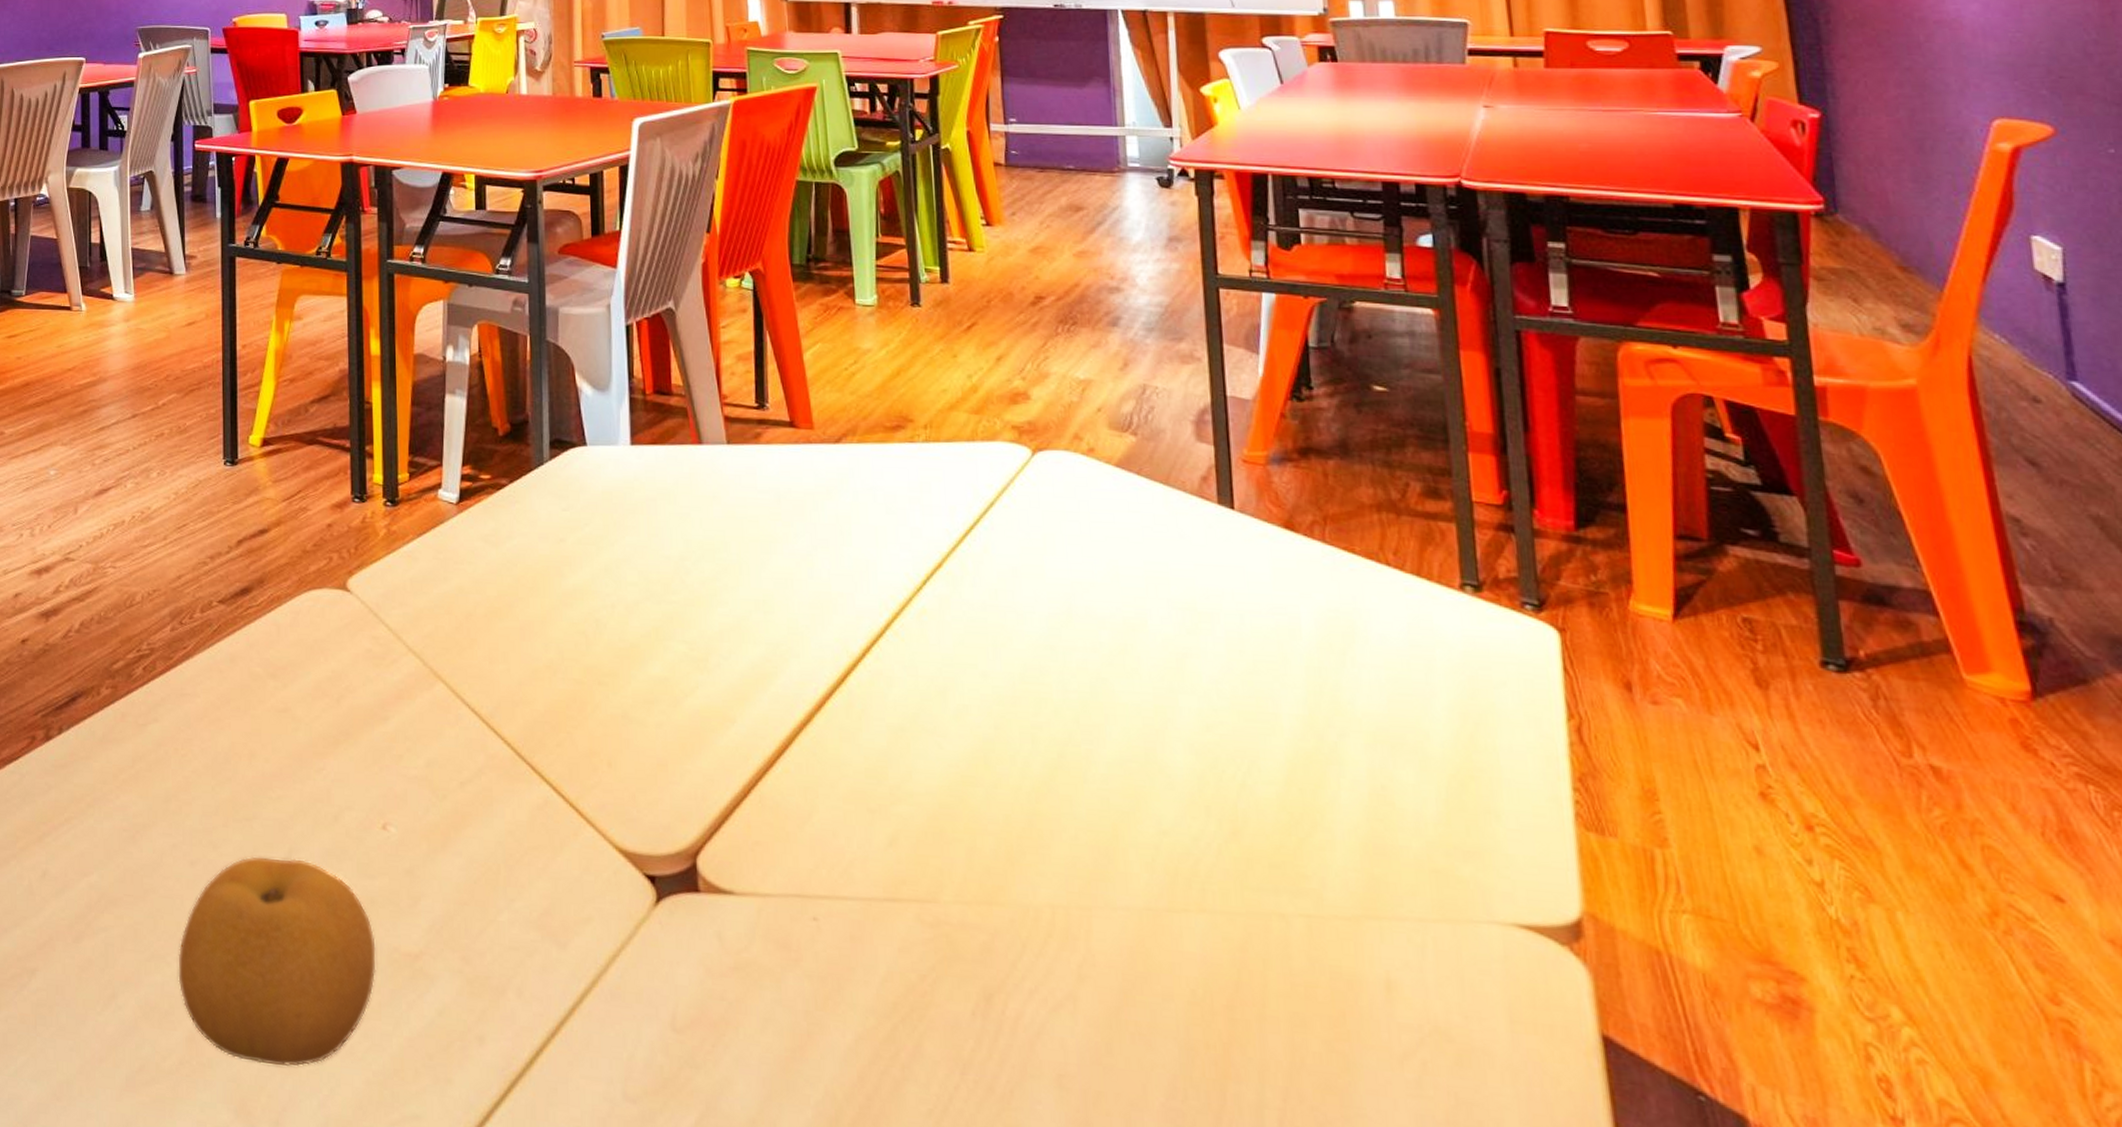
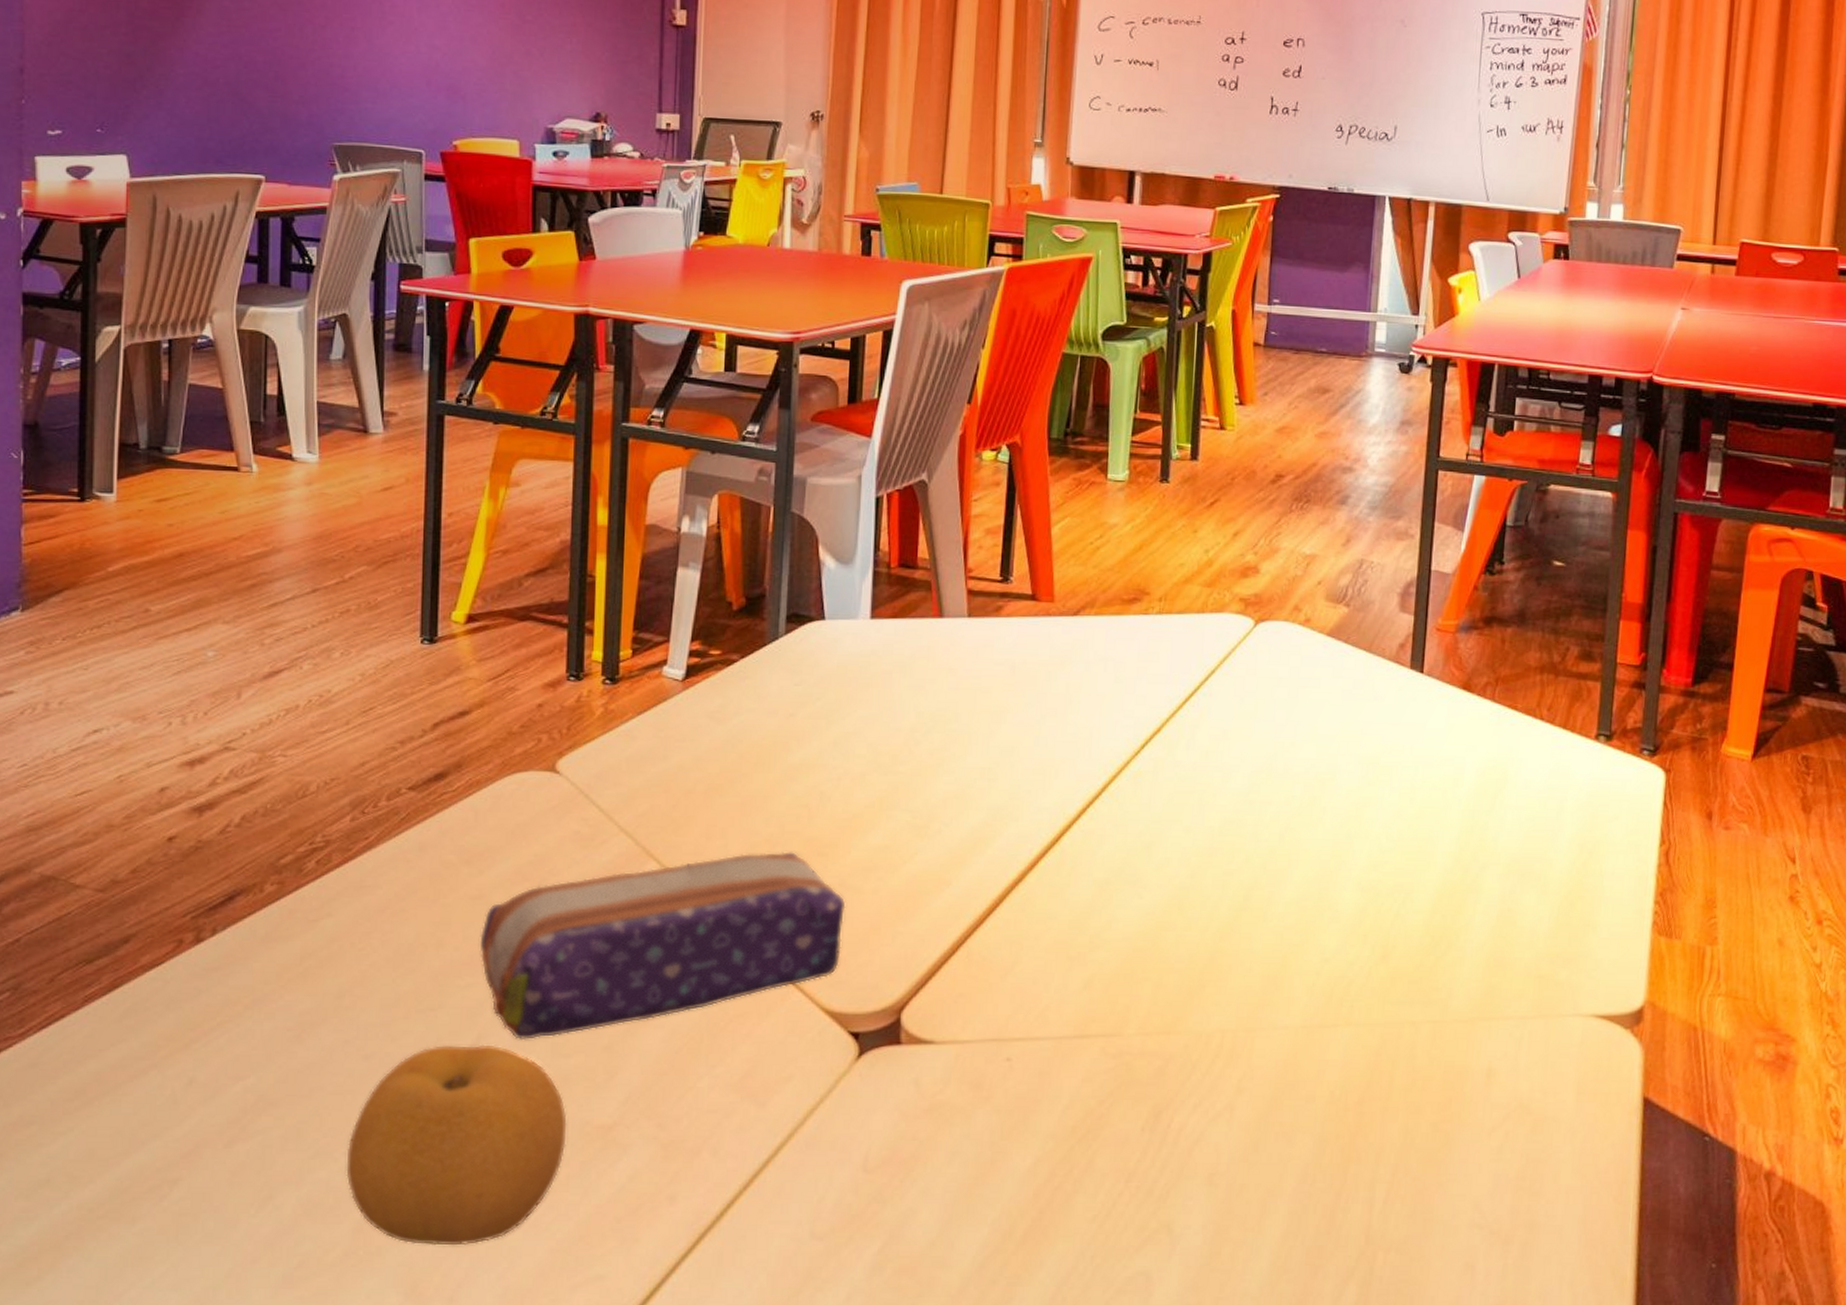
pencil case: none [287,679,631,857] -> present [480,852,846,1039]

